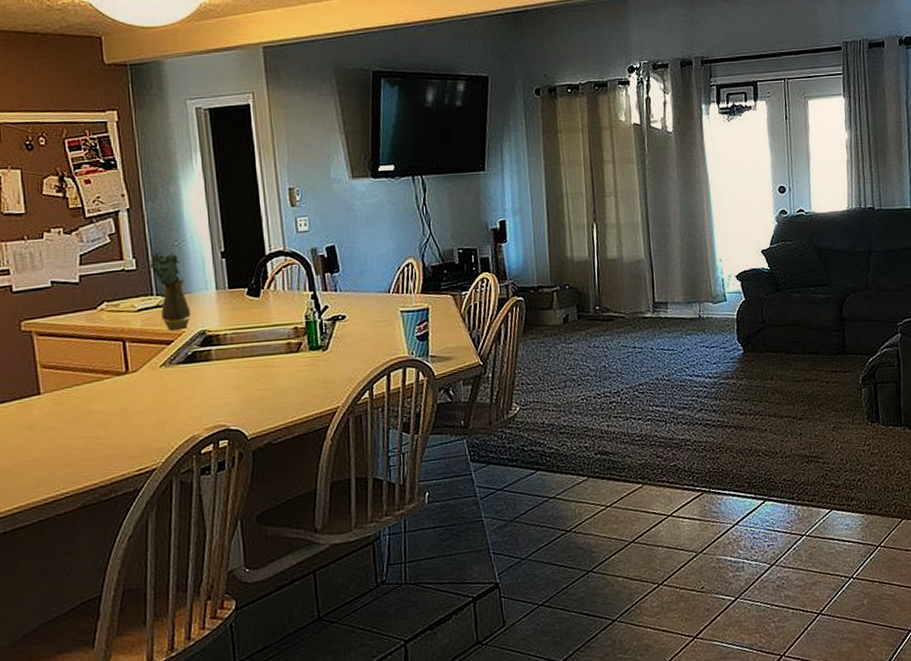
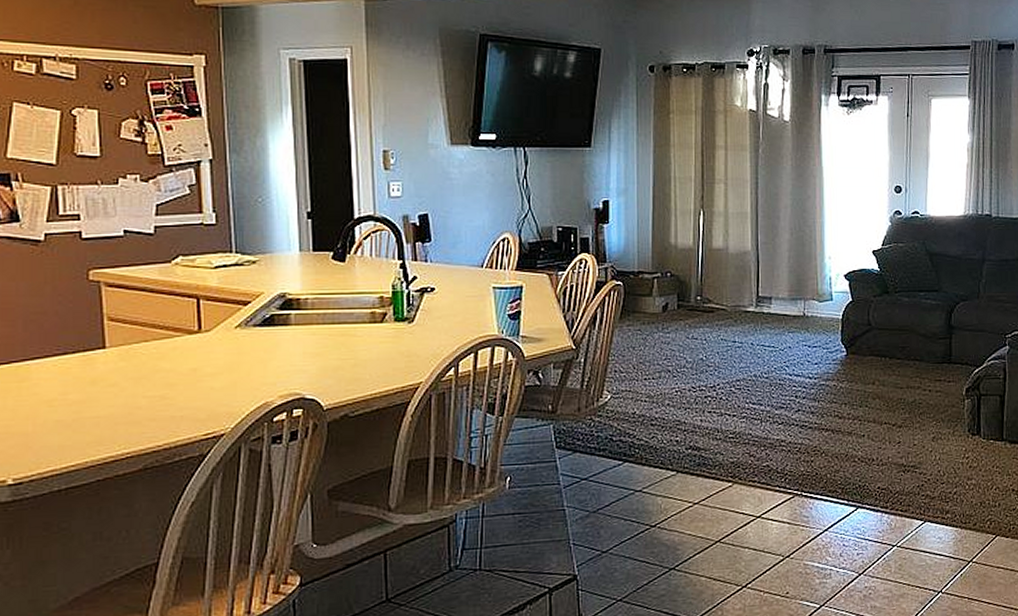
vase: present [149,251,191,330] -> none [230,206,272,290]

